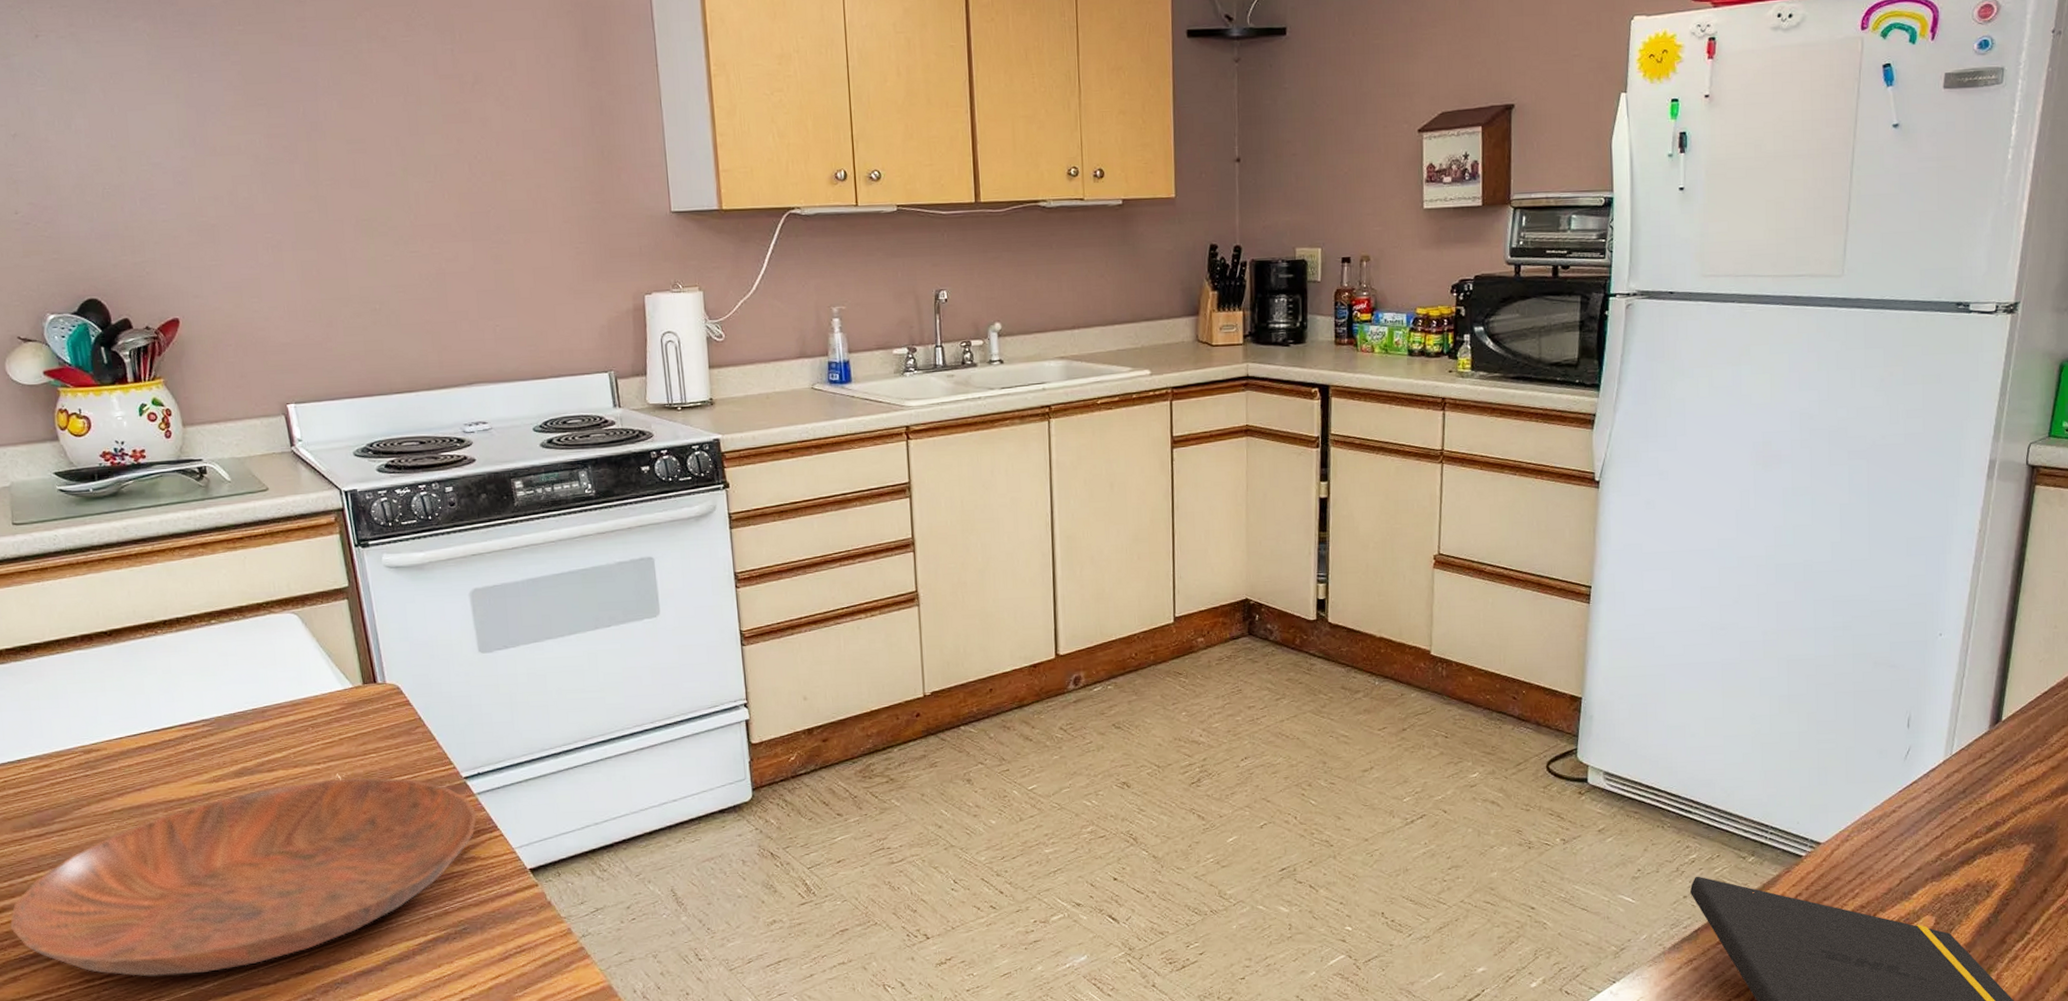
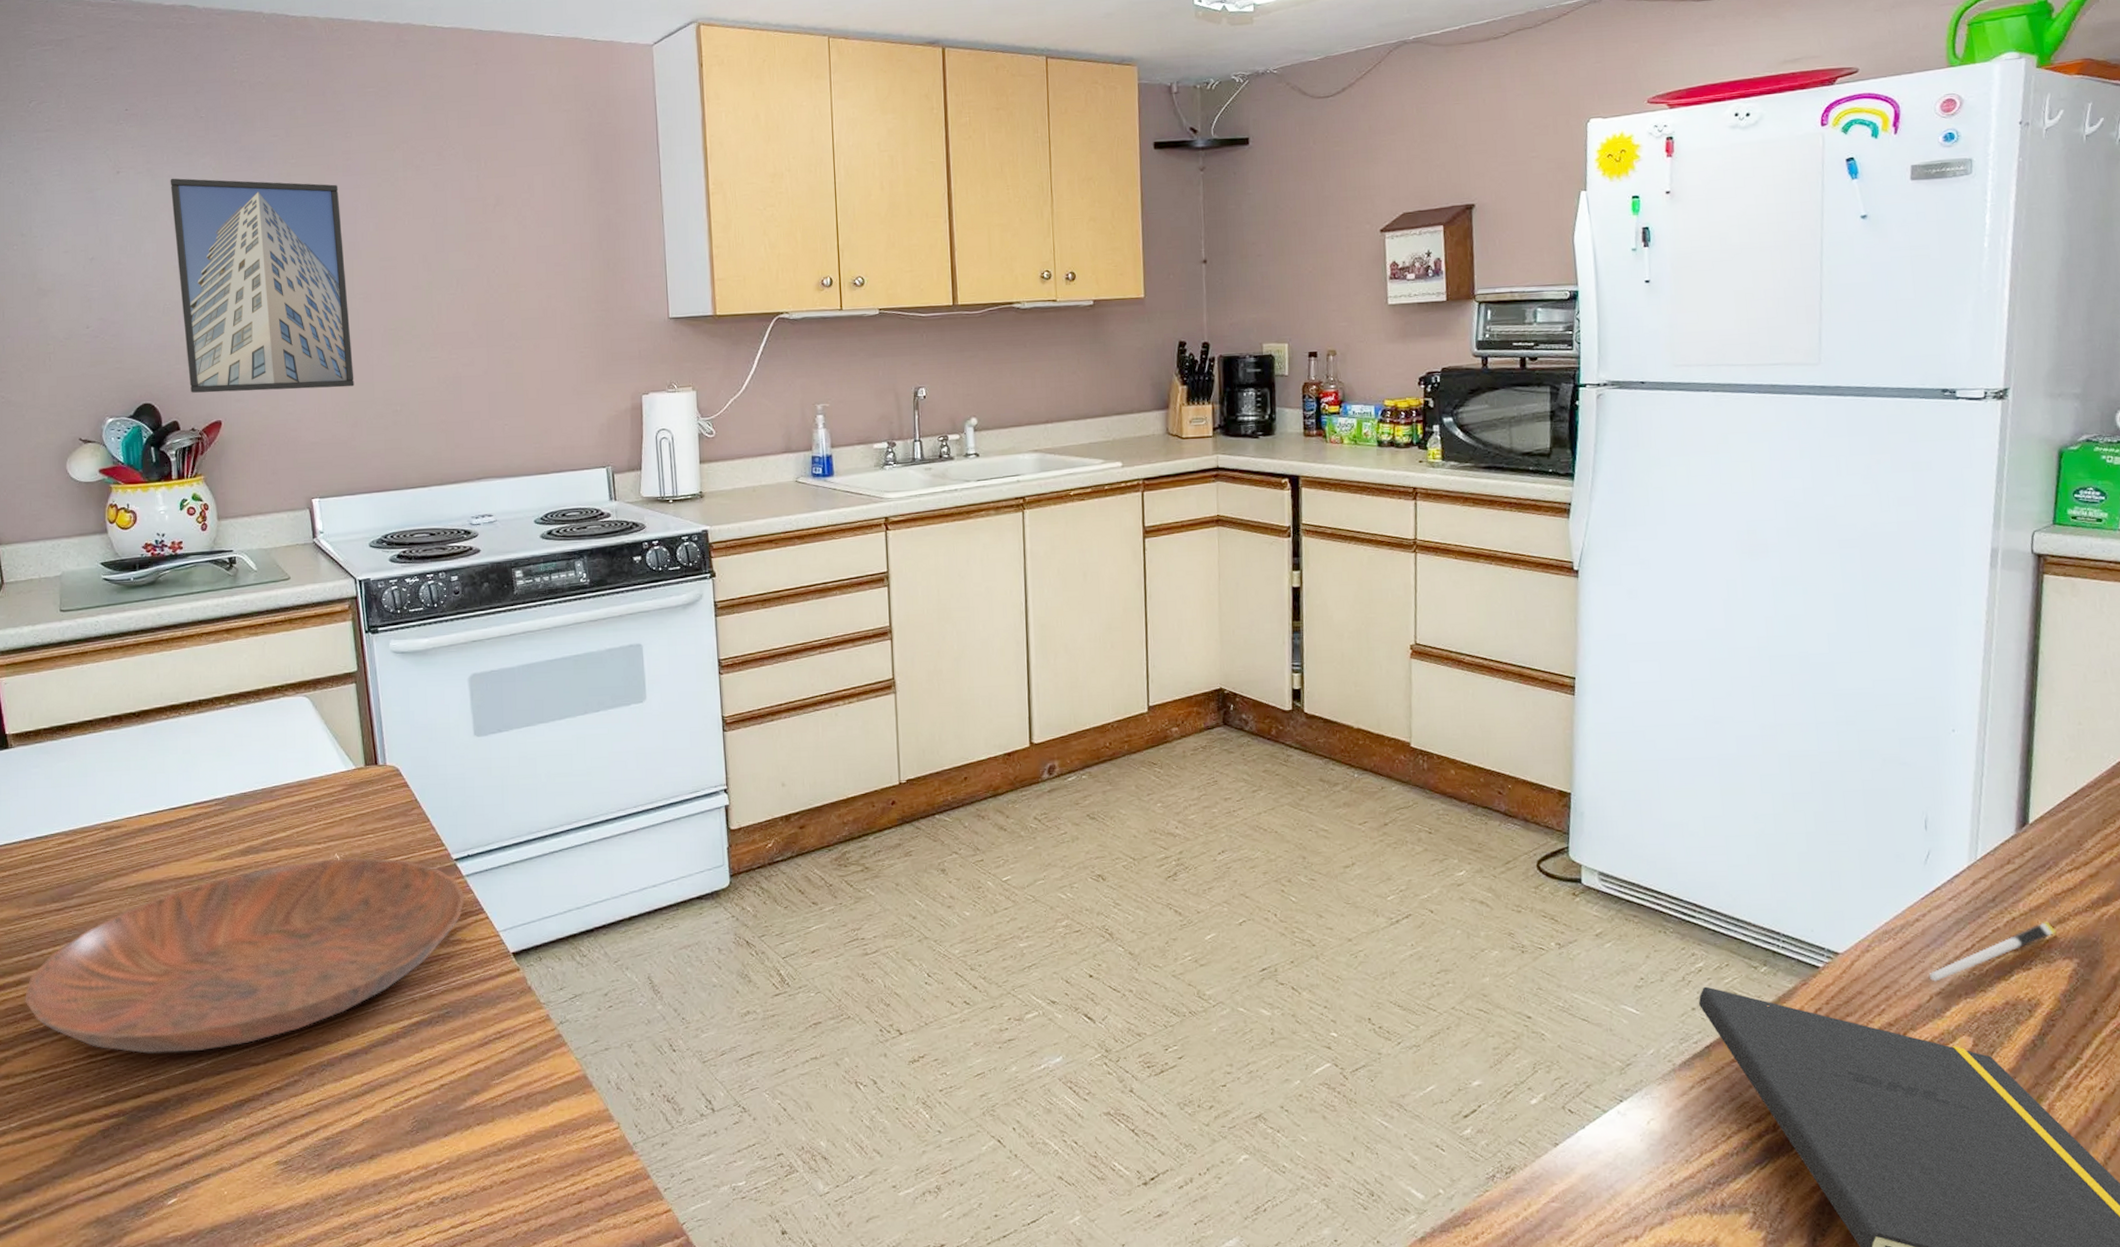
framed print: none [98,44,327,288] -> present [170,178,354,393]
pen: none [1900,810,2018,867] -> present [1928,921,2057,982]

